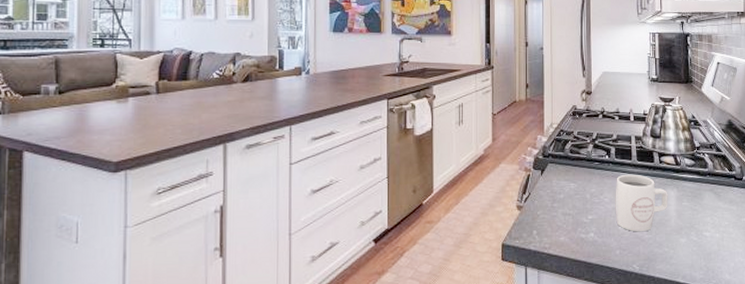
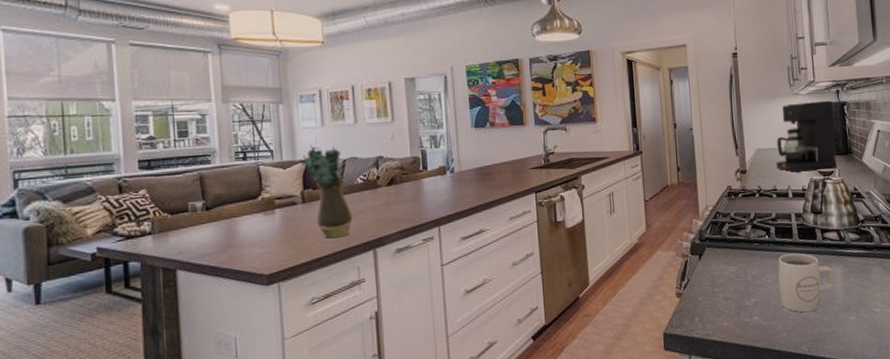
vase: none [158,37,206,130] -> present [300,145,353,239]
coffee maker: none [620,30,678,97] -> present [776,100,837,172]

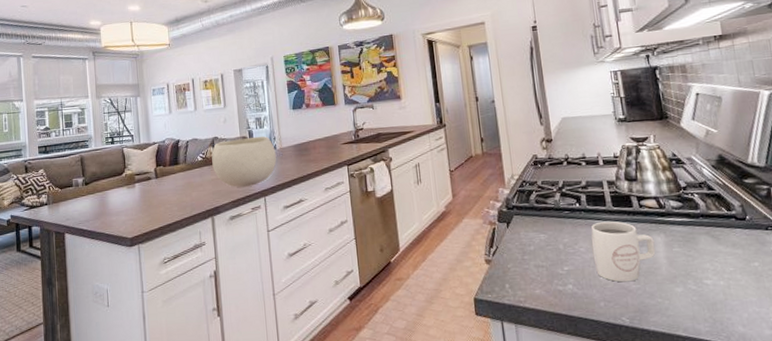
vase: present [300,145,353,239] -> none [154,129,195,208]
bowl: none [375,156,454,215] -> present [211,136,276,187]
coffee maker: present [776,100,837,172] -> none [583,65,651,140]

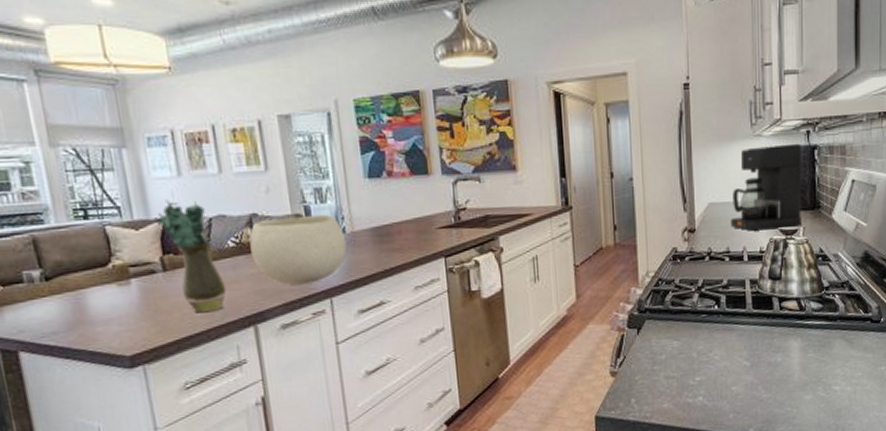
vase: none [154,129,195,208] -> present [156,200,227,314]
coffee maker: none [583,65,651,140] -> present [730,143,802,231]
mug: present [590,221,656,283] -> none [726,325,791,392]

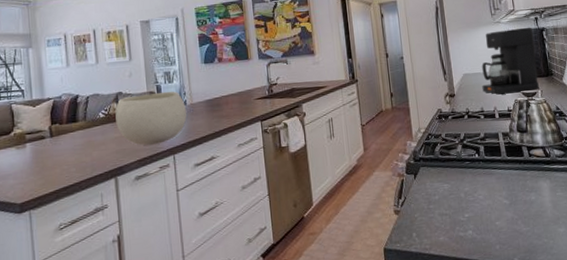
vase: present [156,200,227,314] -> none [48,84,96,169]

